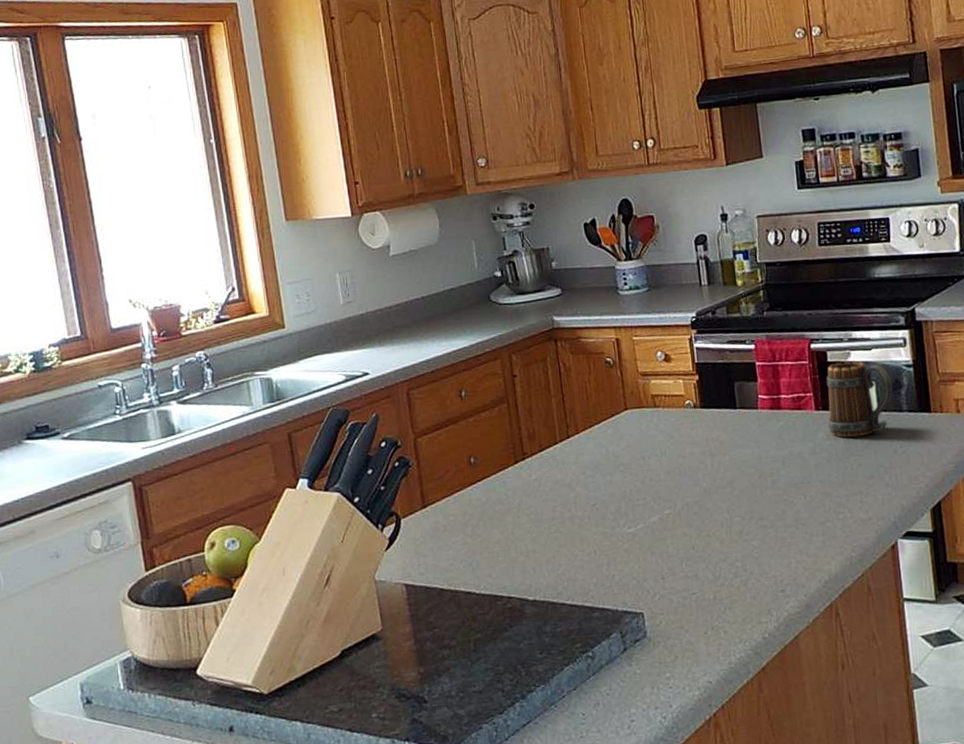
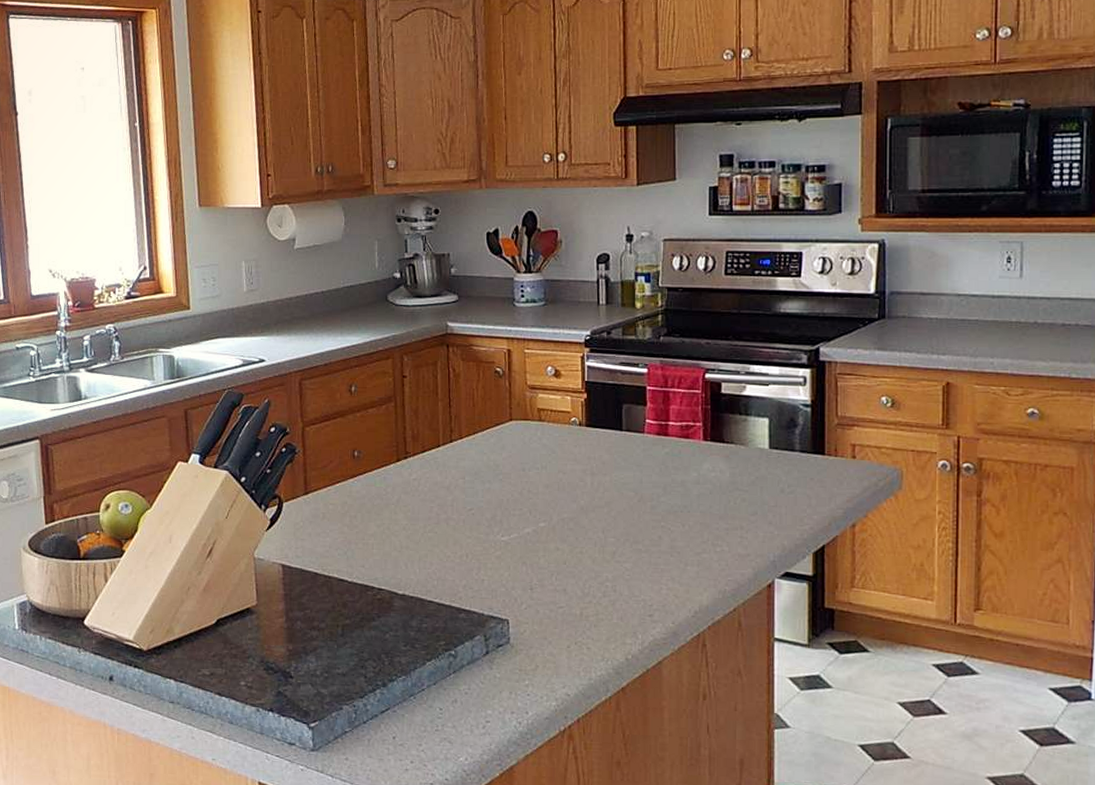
mug: present [826,361,892,438] -> none [715,394,787,472]

